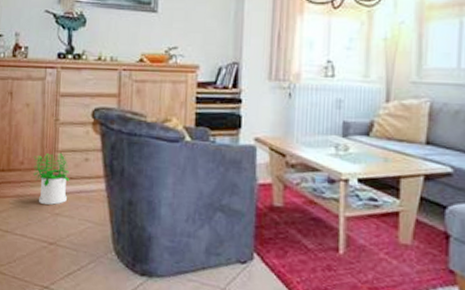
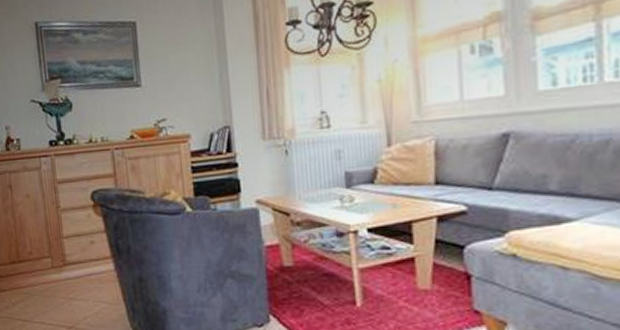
potted plant: present [33,152,70,205] -> none [40,238,79,290]

